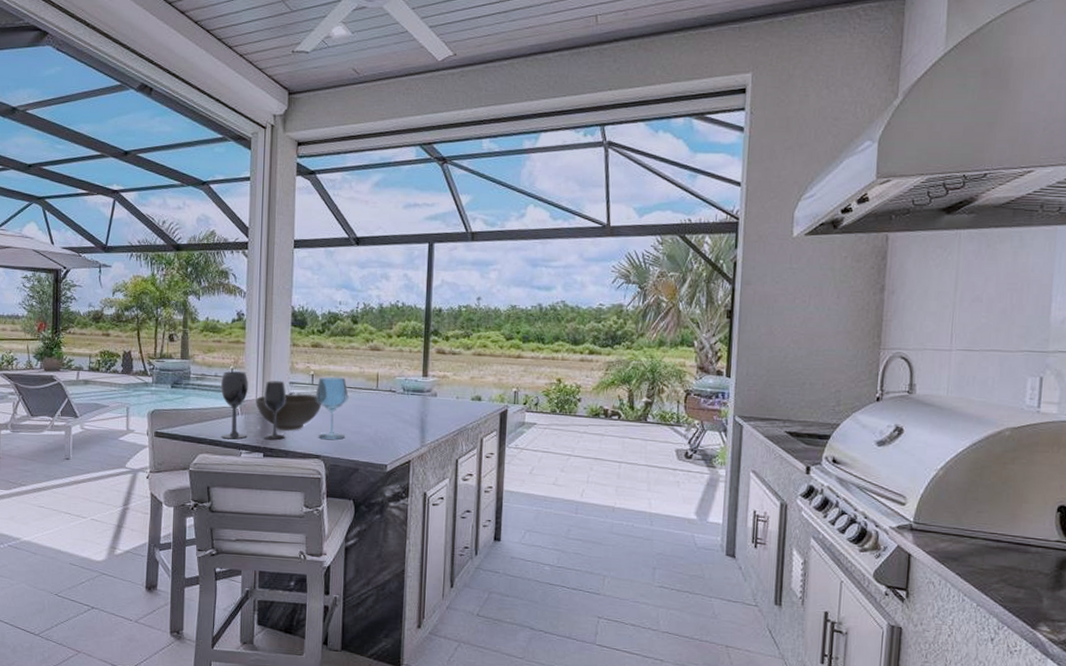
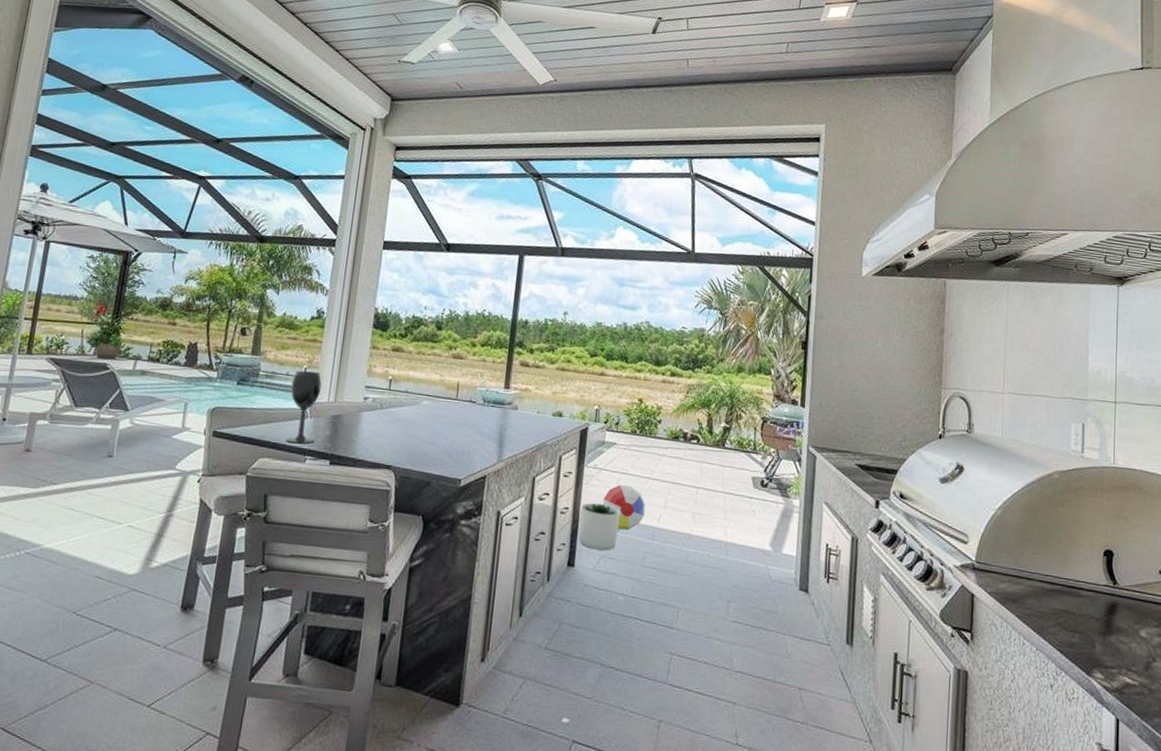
bowl: present [256,393,322,431] -> none [327,398,398,438]
wine glass: present [264,380,287,441] -> none [332,383,362,447]
wine glass: present [315,377,349,440] -> none [391,383,427,450]
planter: none [504,481,543,525] -> present [579,503,620,551]
beachball: none [525,462,568,506] -> present [602,484,645,531]

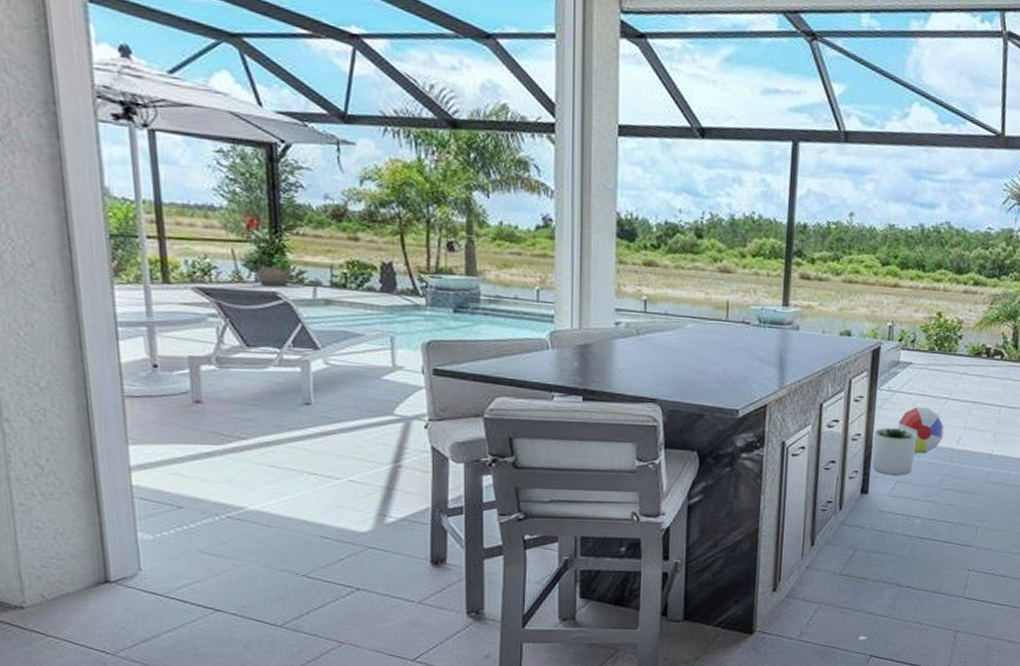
wine glass: present [285,370,322,444] -> none [522,293,561,379]

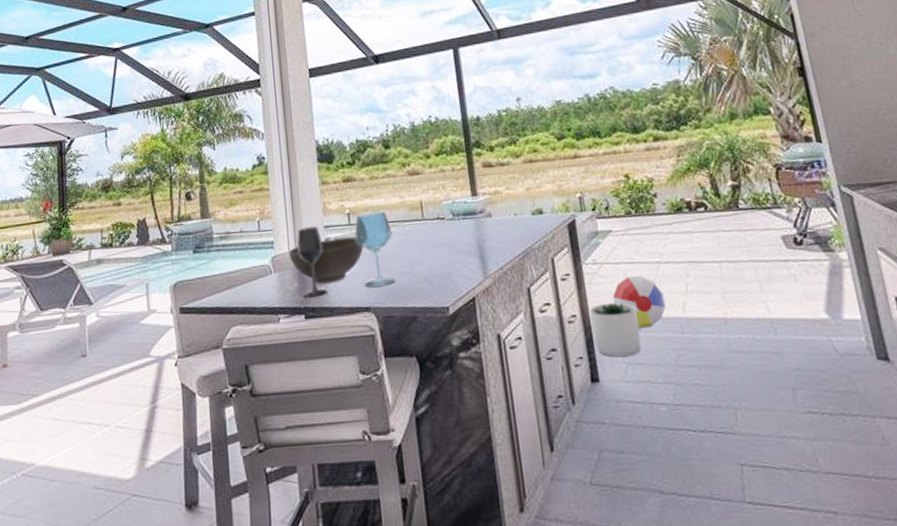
bowl: none [571,323,658,369] -> present [289,236,364,284]
wine glass: none [582,306,612,381] -> present [297,225,327,298]
wine glass: none [649,303,692,381] -> present [354,211,395,288]

